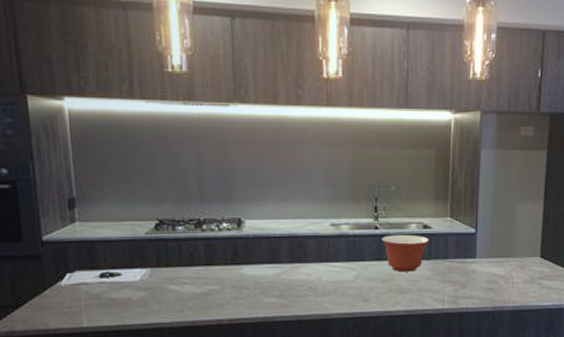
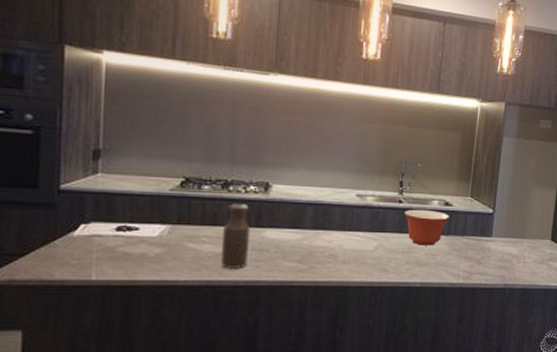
bottle: none [201,242,229,309] -> present [221,204,251,270]

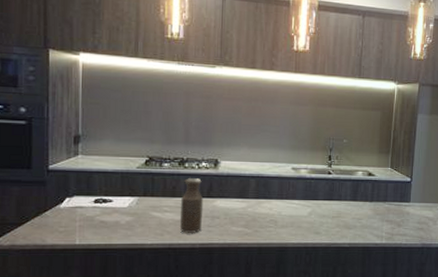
mixing bowl: present [404,209,449,246] -> none [333,179,372,211]

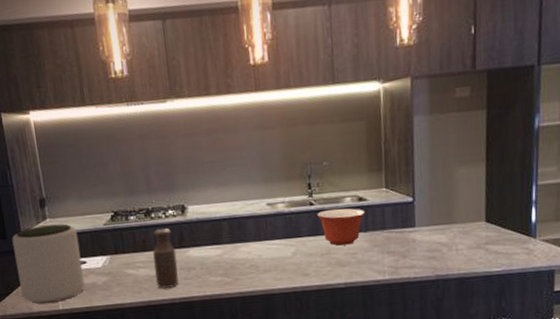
plant pot: none [36,161,109,236] -> present [12,223,85,304]
mixing bowl: none [333,179,372,211] -> present [317,208,365,246]

